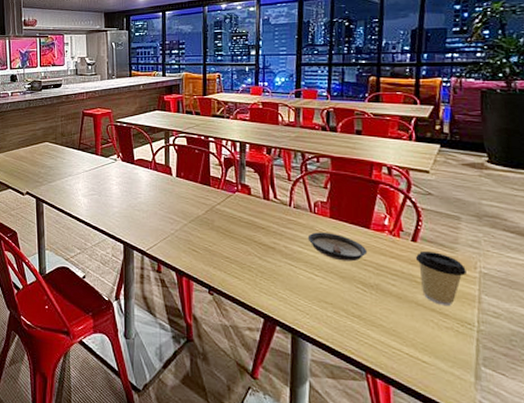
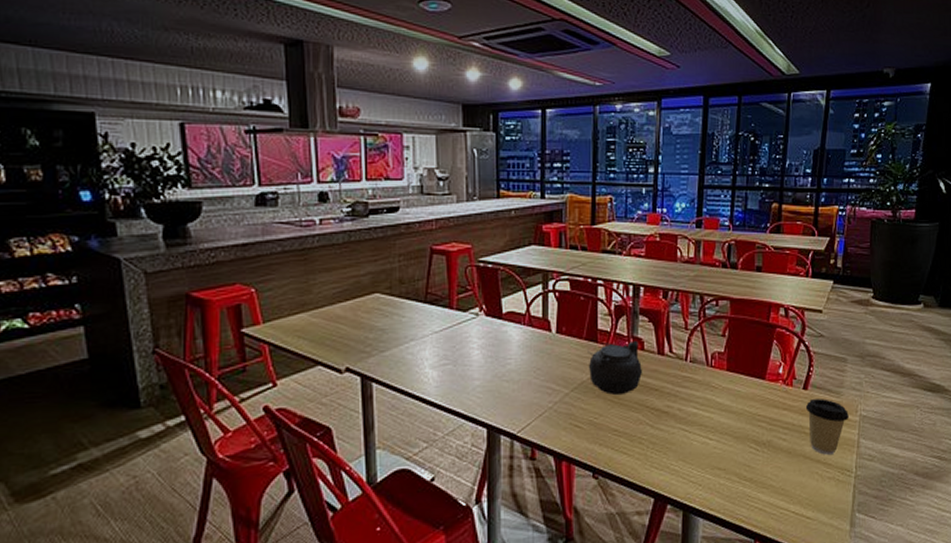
teapot: none [202,186,251,230] -> present [587,340,643,396]
saucer: present [307,232,368,262] -> none [703,388,762,419]

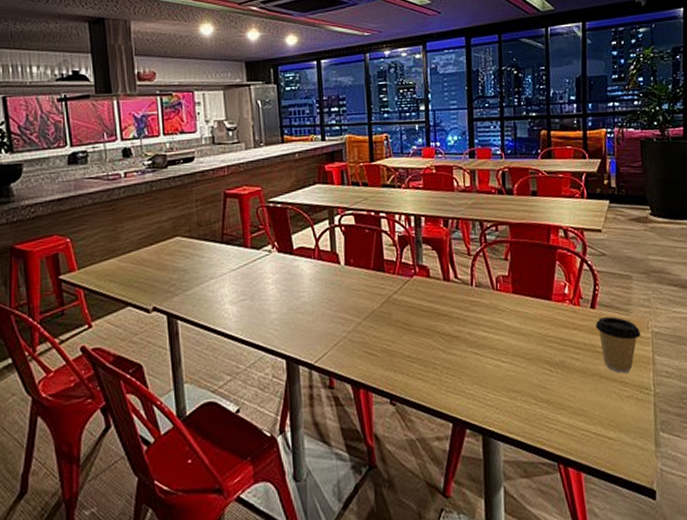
teapot: present [587,340,643,396] -> none [376,268,431,323]

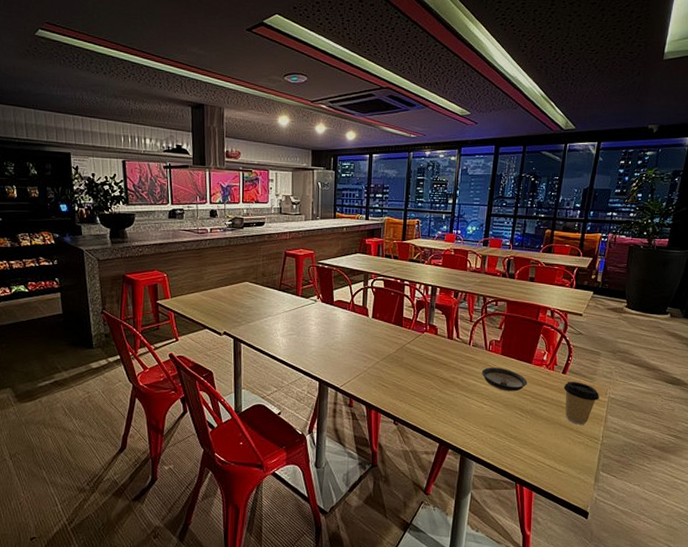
saucer: none [492,310,551,341] -> present [481,367,528,392]

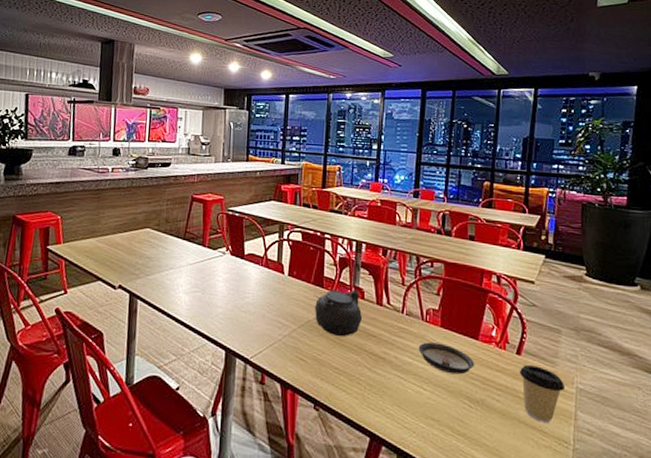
teapot: none [394,327,436,367] -> present [314,288,363,337]

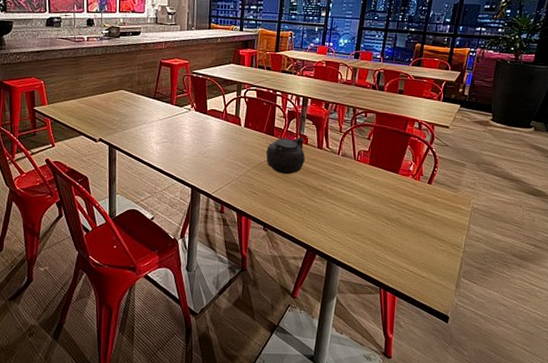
saucer: present [418,342,475,375] -> none [349,177,394,201]
coffee cup: present [519,365,565,423] -> none [428,192,463,233]

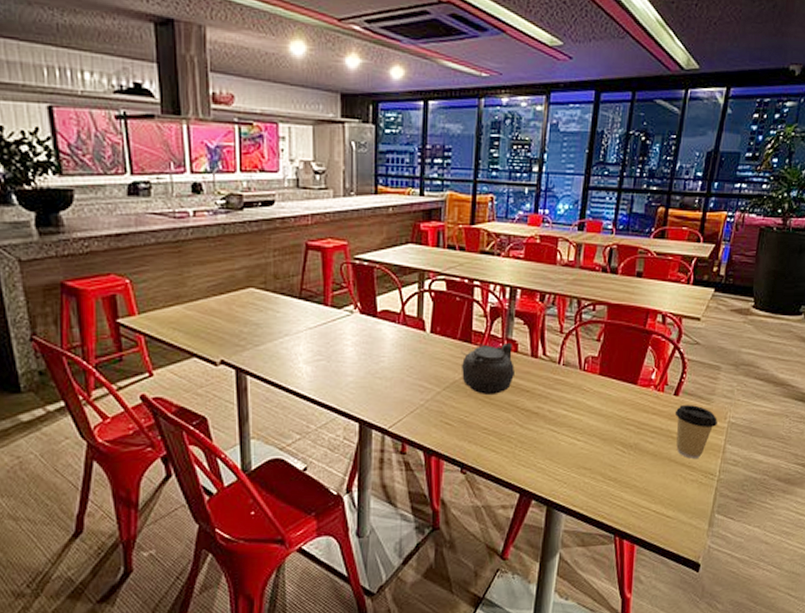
coffee cup: none [428,192,463,233] -> present [674,405,717,459]

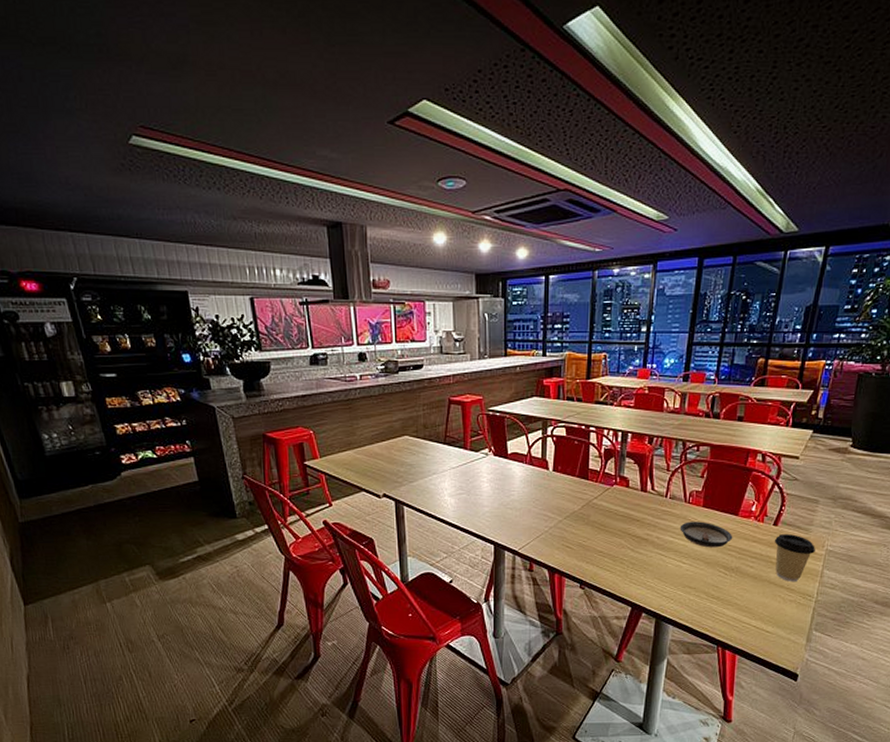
teapot: present [461,342,516,396] -> none [579,479,627,524]
saucer: none [574,392,632,422] -> present [679,521,733,548]

